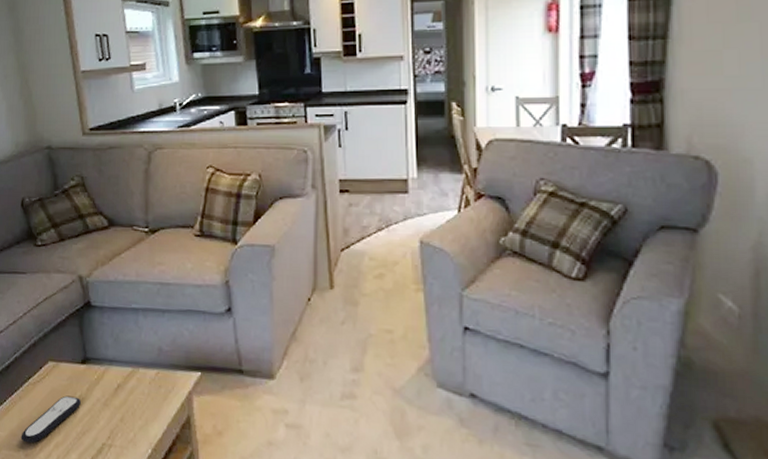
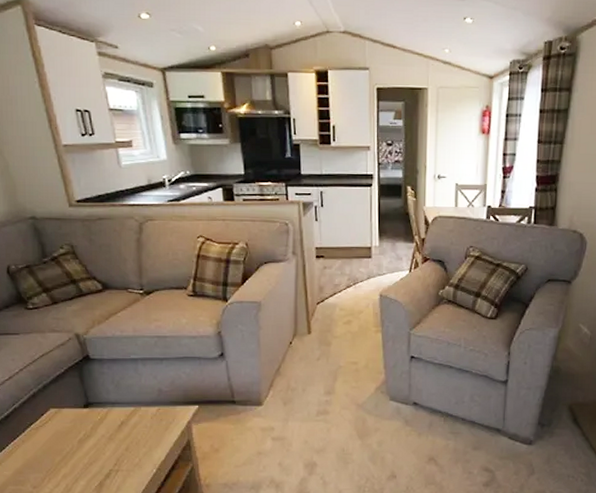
remote control: present [20,395,81,444] -> none [27,435,86,478]

